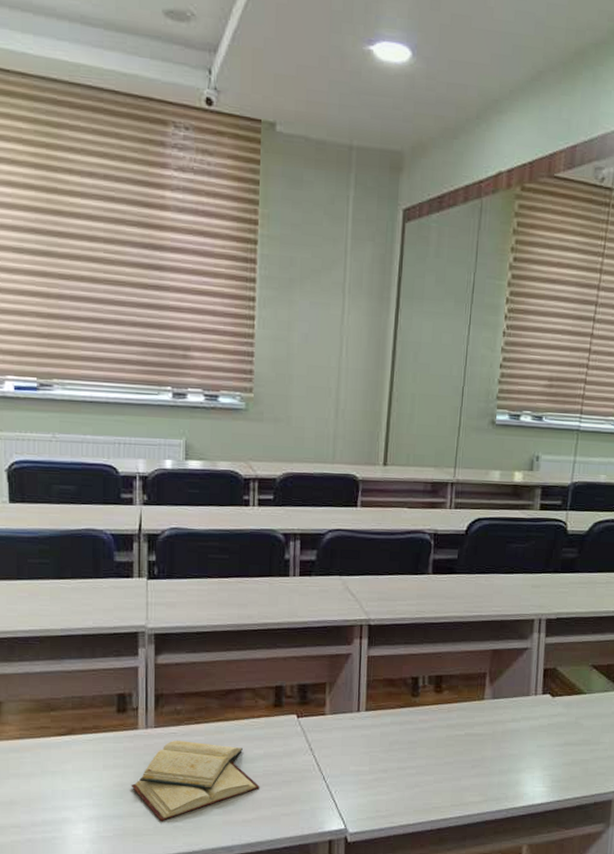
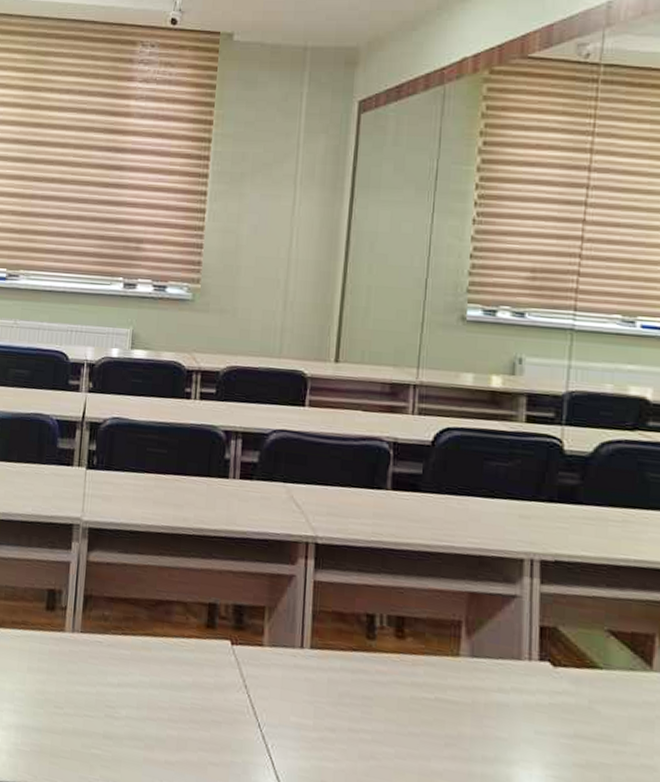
diary: present [131,740,260,821] -> none [52,650,186,744]

